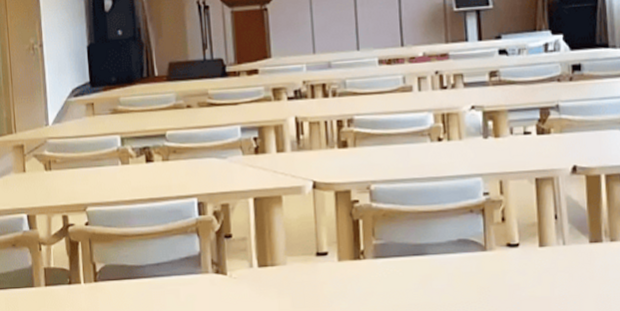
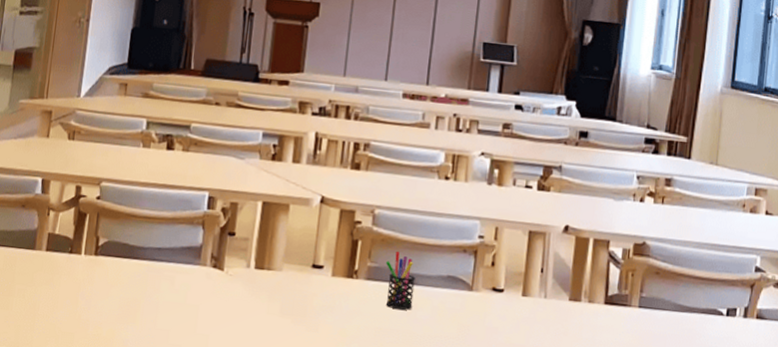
pen holder: none [392,223,427,283] -> present [385,251,415,310]

